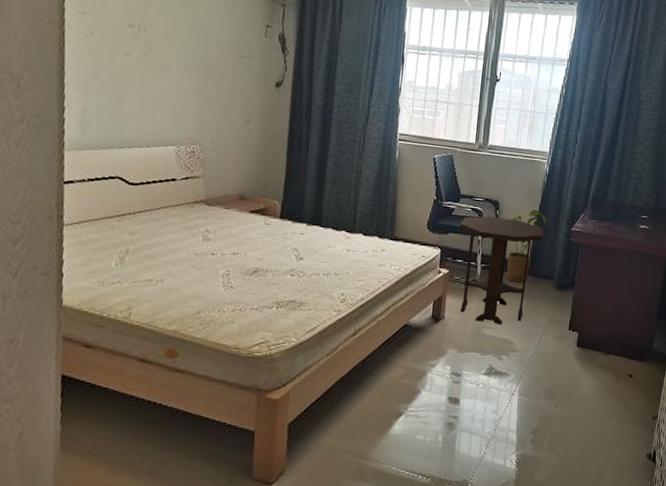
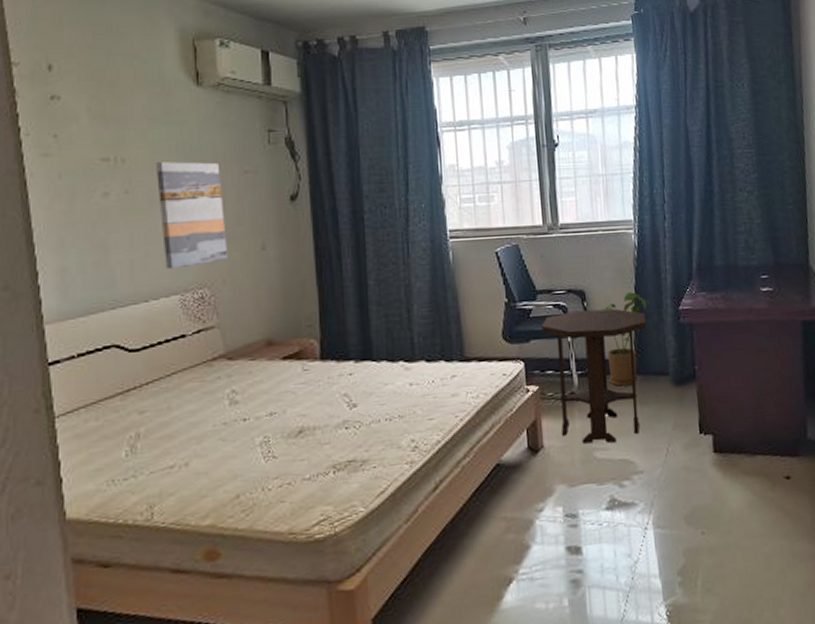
wall art: none [167,35,223,126] -> present [155,161,227,270]

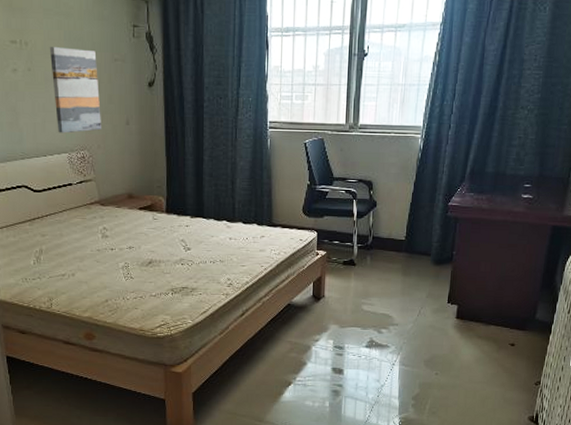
side table: present [541,308,647,444] -> none [334,196,420,300]
house plant: present [600,292,649,387] -> none [382,186,424,260]

